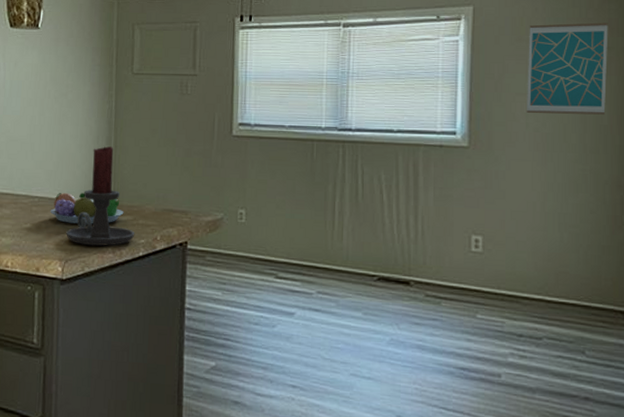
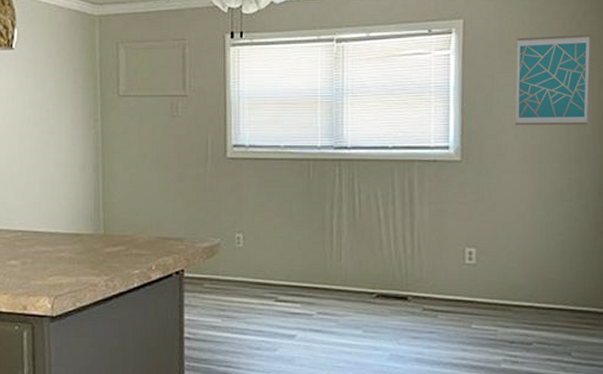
fruit bowl: present [50,193,124,224] -> none [35,224,116,257]
candle holder: present [66,146,135,246] -> none [54,174,129,279]

